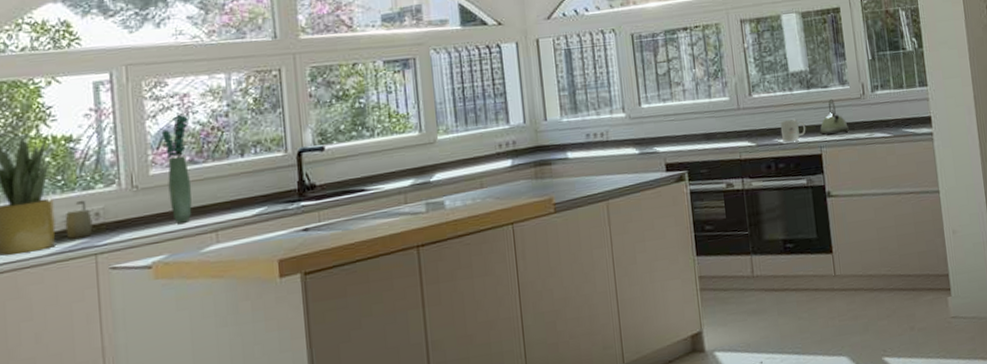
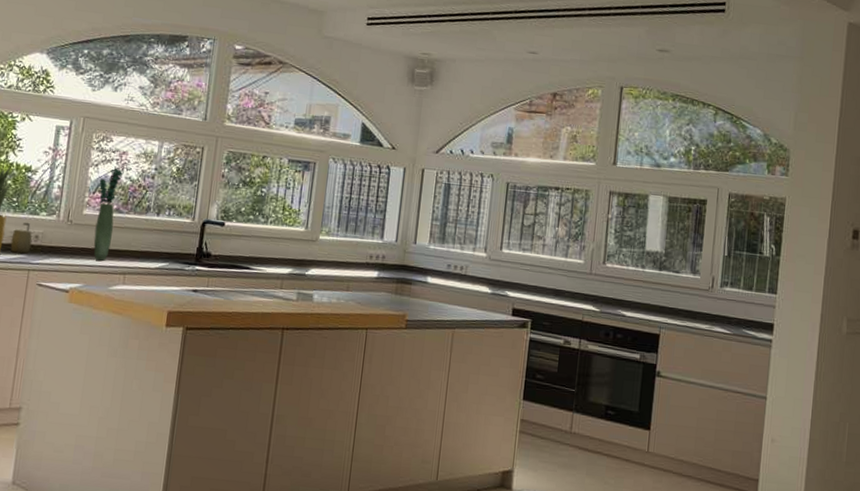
mug: present [780,119,806,142] -> none [625,294,650,316]
kettle: present [820,98,849,135] -> none [662,284,691,319]

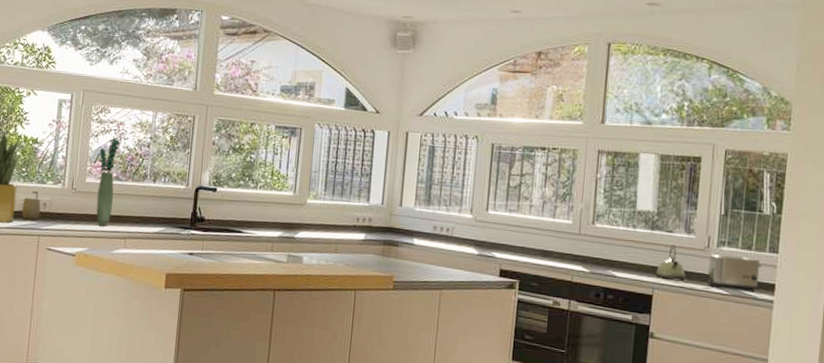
kettle: none [662,284,691,319] -> present [655,244,686,280]
toaster: none [711,294,762,331] -> present [707,254,762,291]

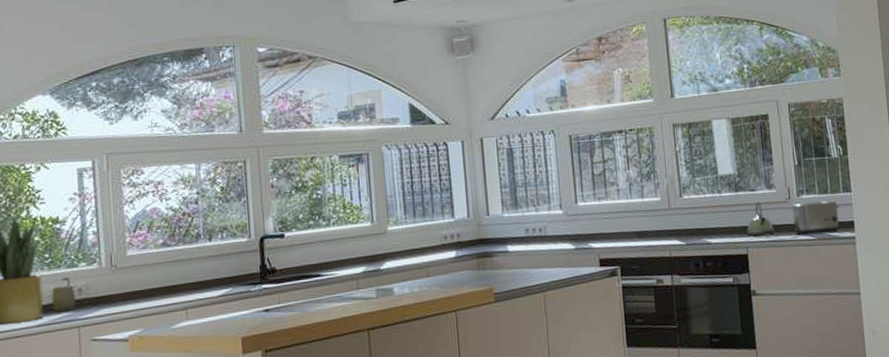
vase: present [96,134,122,226] -> none [138,196,165,301]

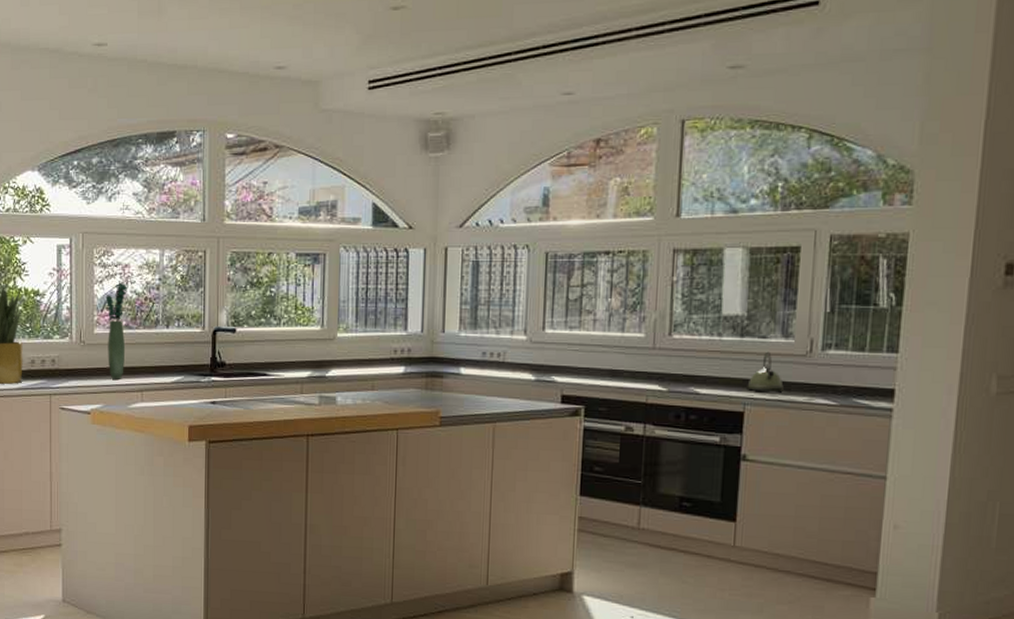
soap dispenser: present [51,276,77,313] -> none [30,347,50,380]
vase: none [138,196,165,301] -> present [105,278,128,379]
toaster: present [792,200,839,235] -> none [810,359,878,399]

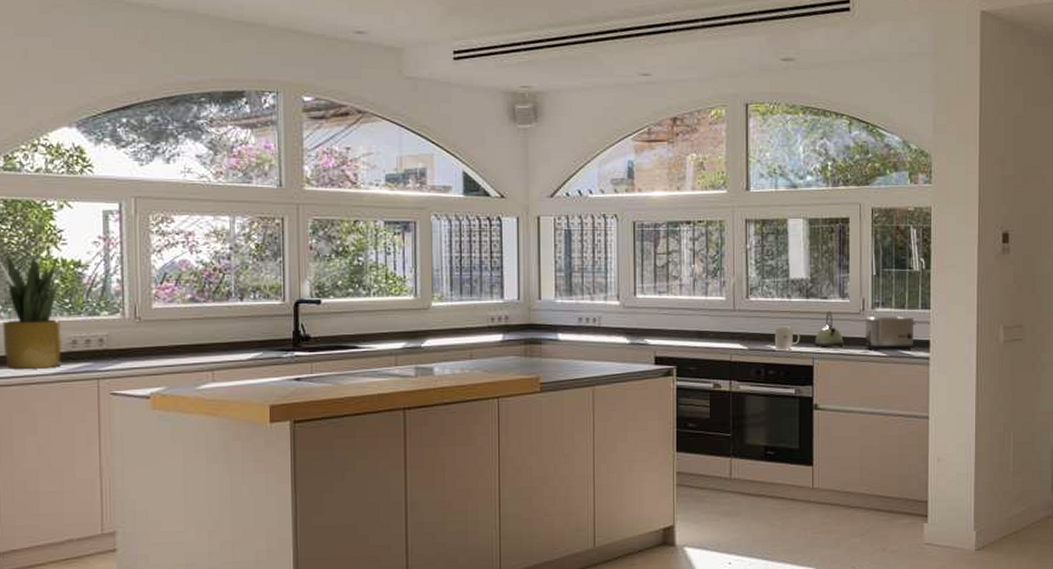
vase: present [105,278,128,379] -> none [165,247,193,358]
mug: none [698,368,731,393] -> present [774,327,800,349]
toaster: none [810,359,878,399] -> present [865,316,916,350]

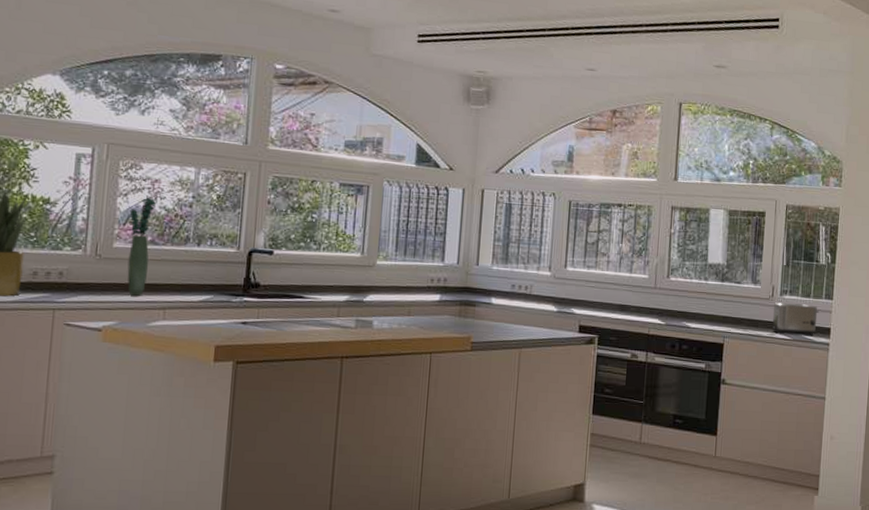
vase: none [165,247,193,358] -> present [127,193,158,296]
mug: present [774,327,800,349] -> none [689,306,714,327]
kettle: present [814,310,844,346] -> none [726,294,753,327]

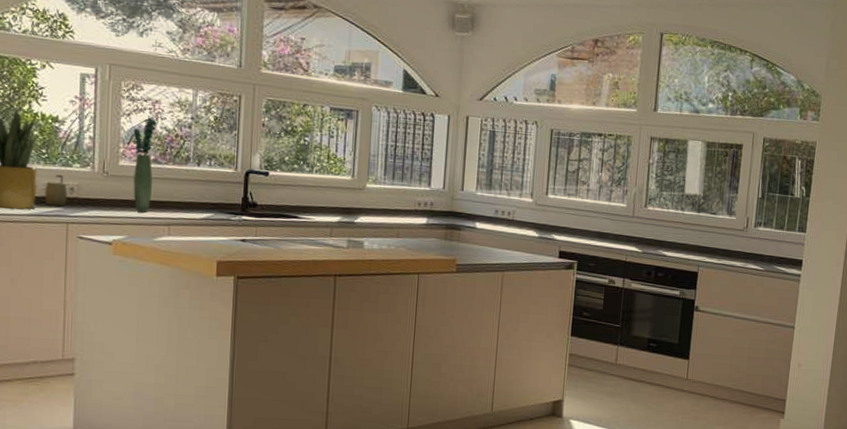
soap dispenser: none [30,258,56,293] -> present [44,174,68,208]
toaster: present [772,302,819,335] -> none [745,234,792,267]

